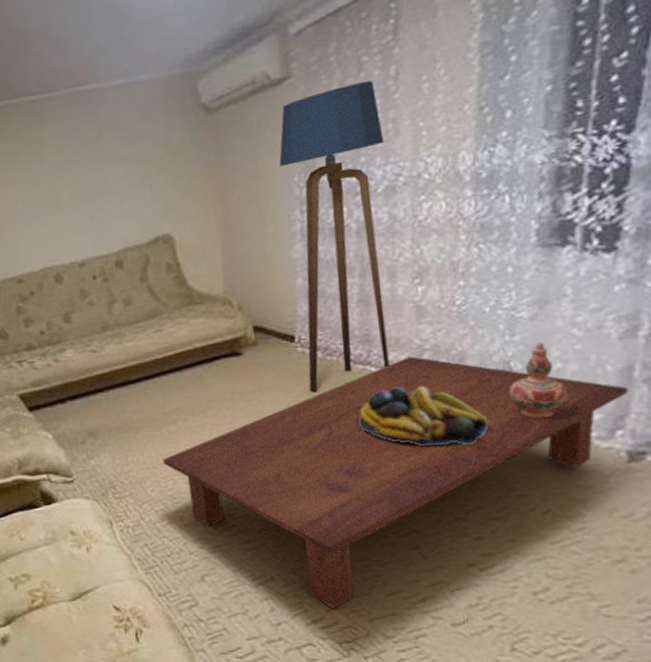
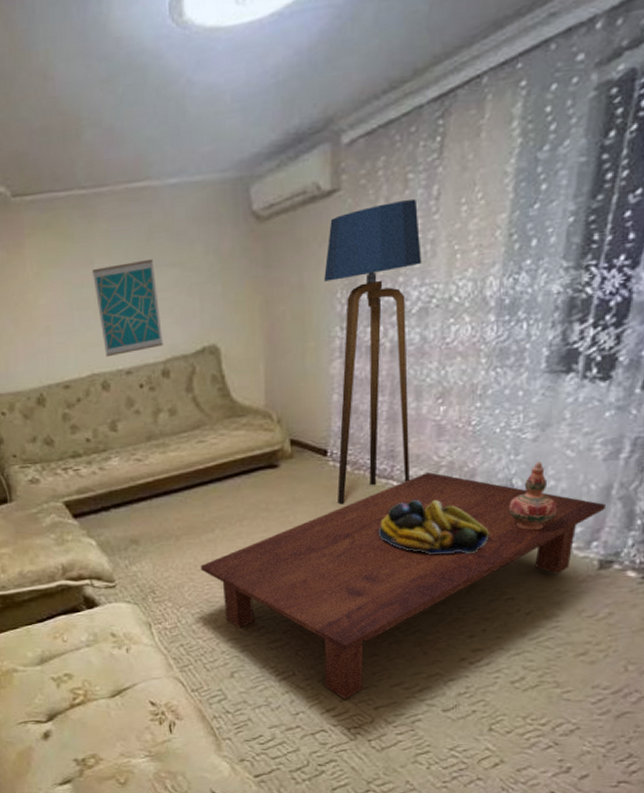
wall art: none [43,156,115,251] -> present [92,259,163,358]

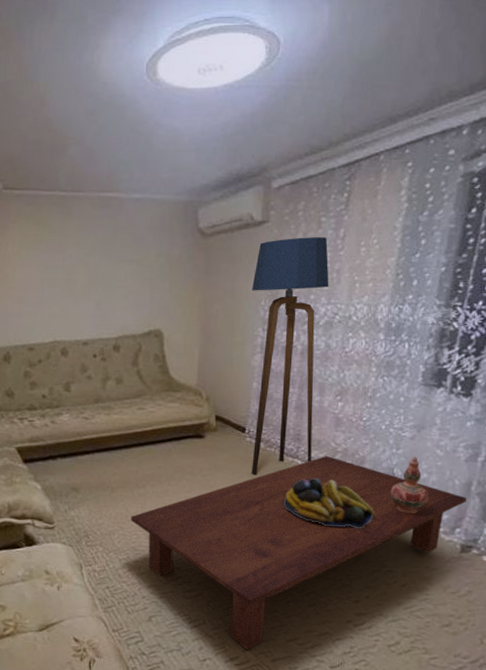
wall art: present [92,259,163,358] -> none [63,254,117,329]

